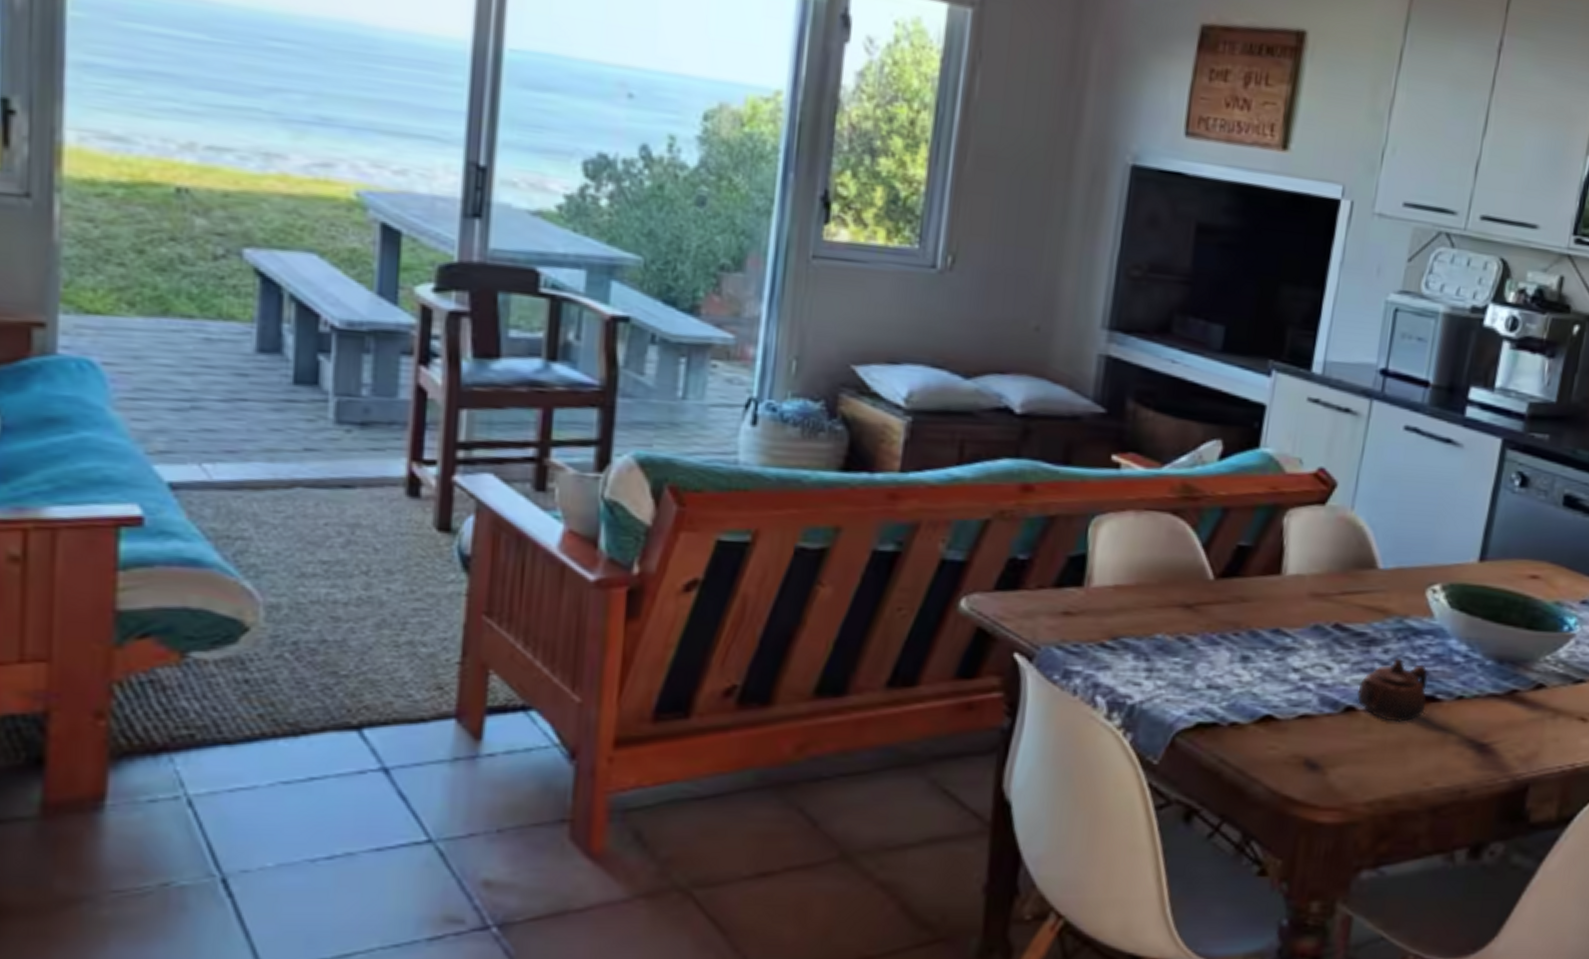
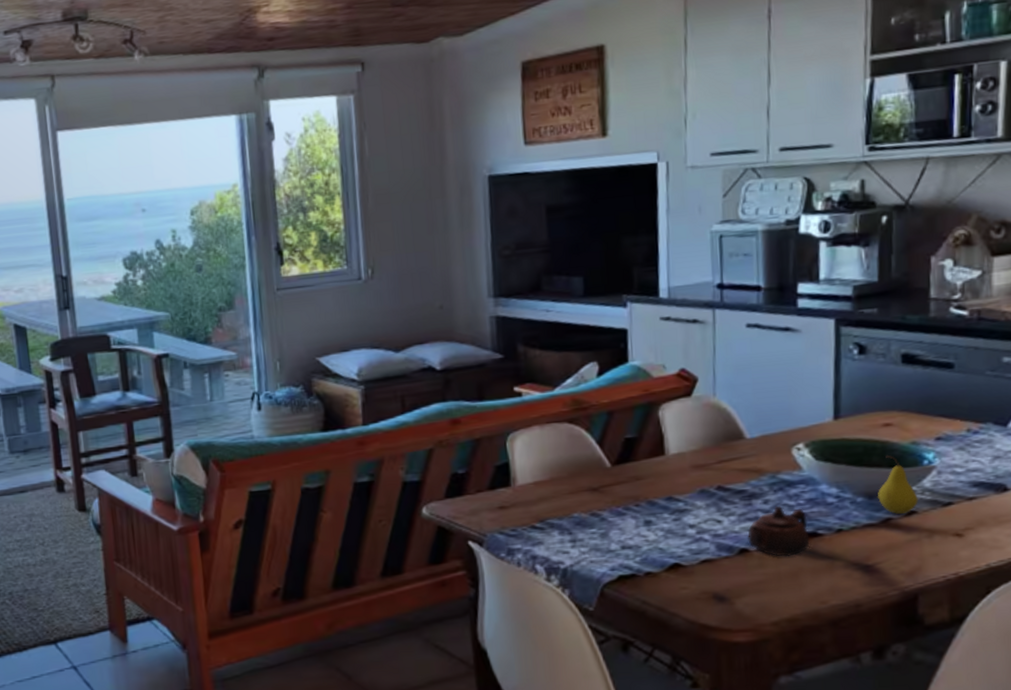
fruit: none [1508,613,1550,686] -> present [878,454,918,514]

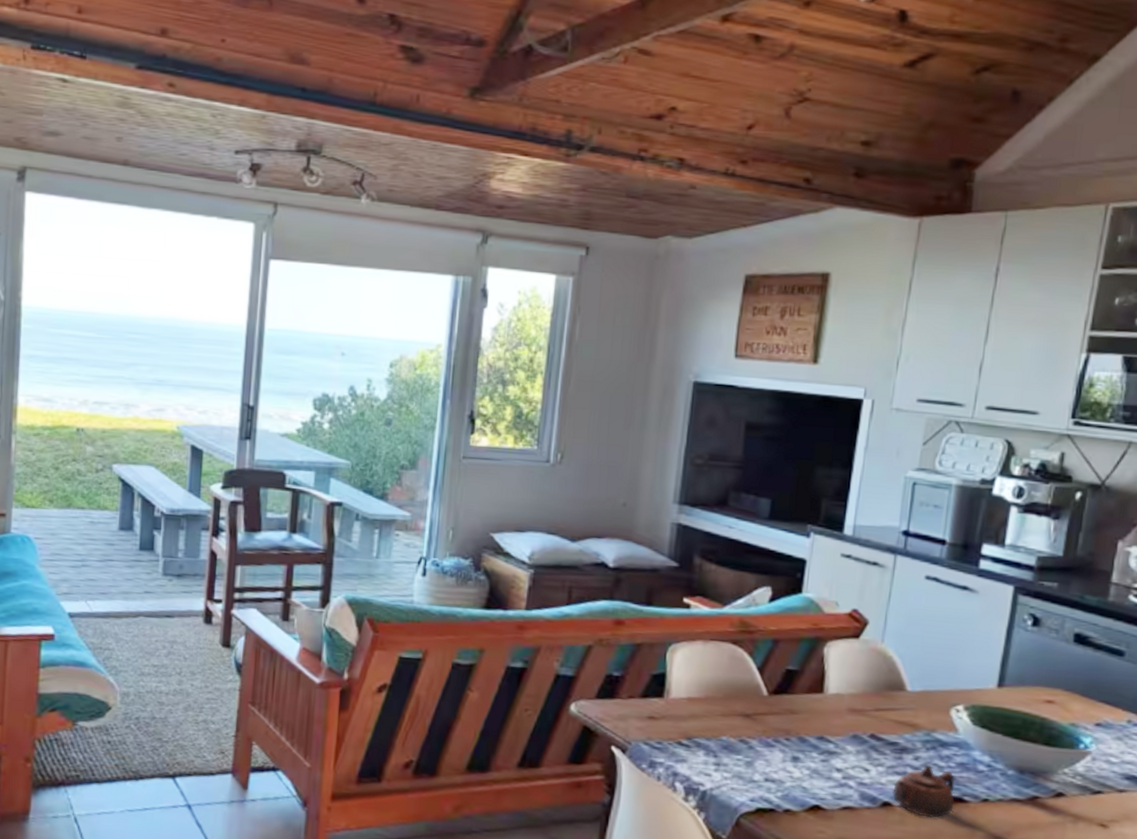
fruit: present [878,454,918,514] -> none [1029,732,1069,794]

